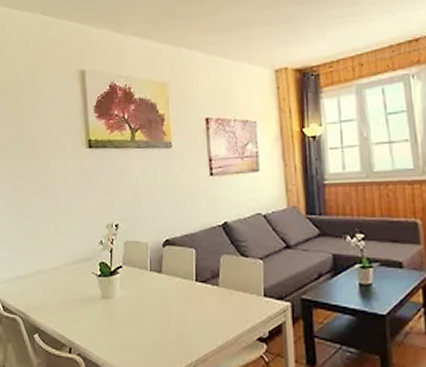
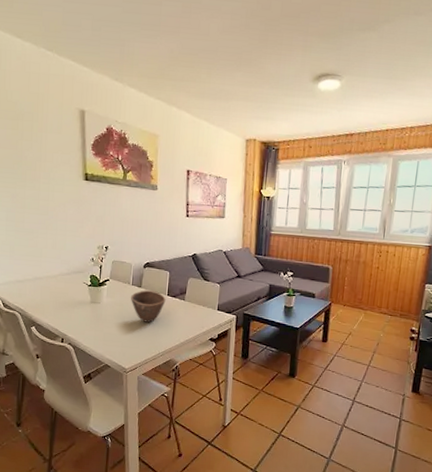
bowl: none [148,276,194,320] -> present [130,290,166,323]

